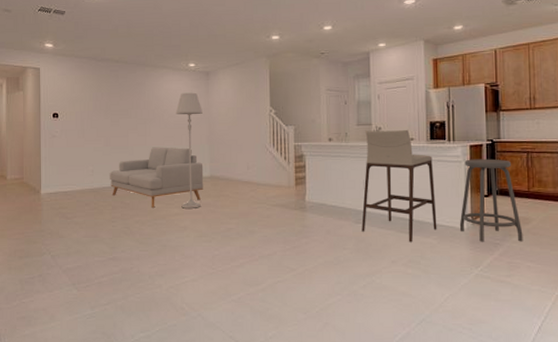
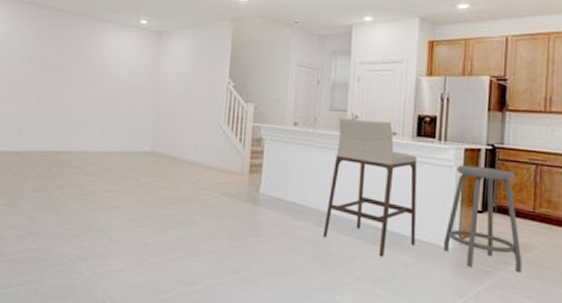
sofa: present [109,147,204,208] -> none [37,111,145,181]
floor lamp: present [175,92,202,209] -> none [115,52,151,187]

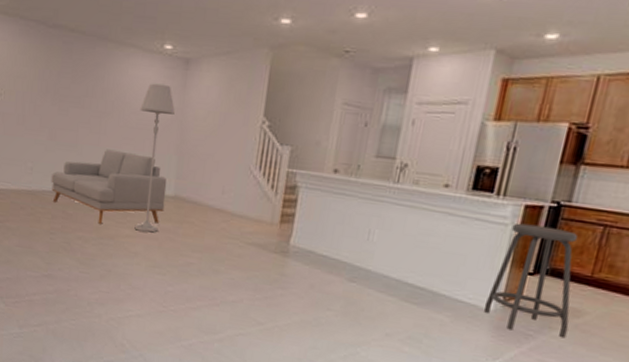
sofa: none [37,111,145,181] -> present [51,149,167,224]
floor lamp: none [115,52,151,187] -> present [134,83,175,233]
bar stool: present [323,117,417,257] -> none [355,165,470,316]

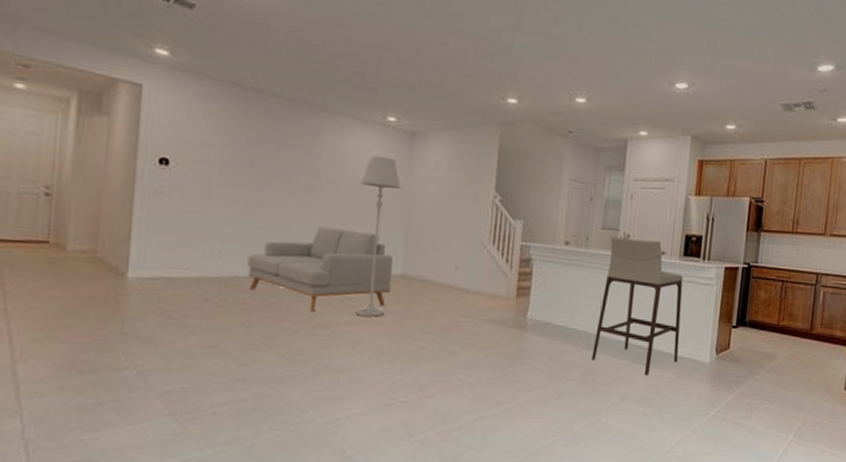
bar stool: none [355,165,470,316] -> present [592,236,683,376]
bar stool: present [483,223,579,339] -> none [701,283,766,381]

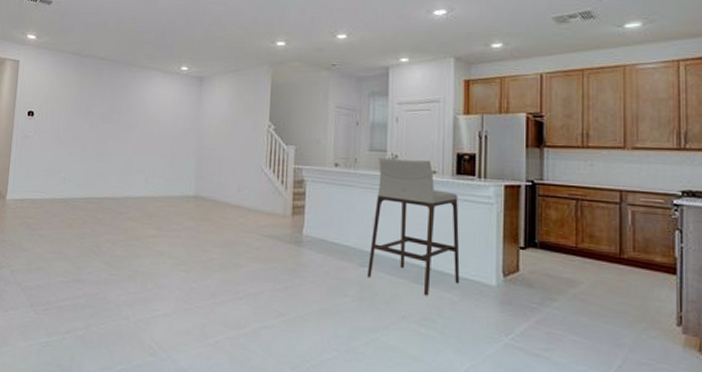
sofa: present [247,226,394,312] -> none [82,157,188,226]
floor lamp: present [356,155,401,317] -> none [159,98,192,232]

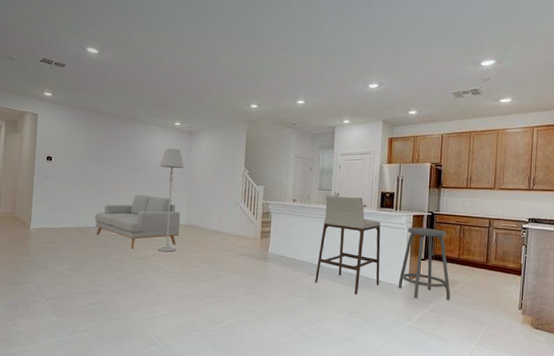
sofa: none [82,157,188,226] -> present [94,194,181,248]
floor lamp: none [159,98,192,232] -> present [158,148,184,252]
bar stool: none [487,201,567,309] -> present [398,227,451,301]

